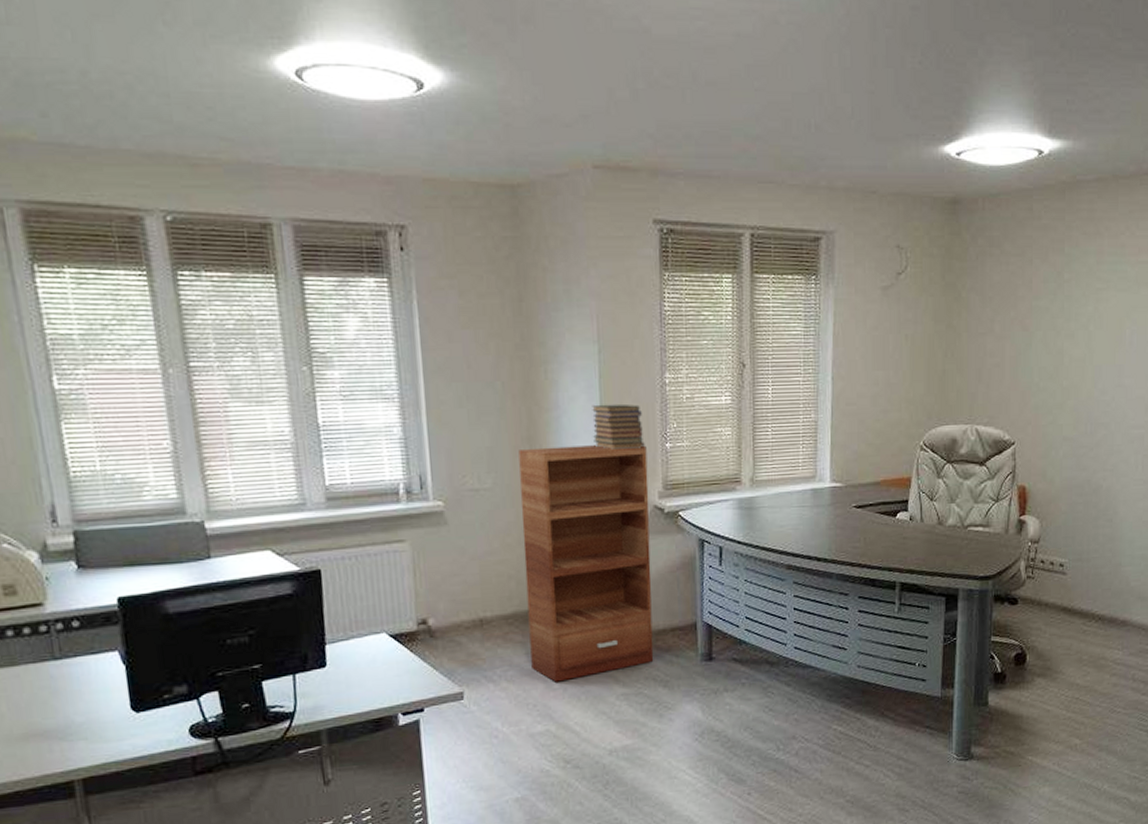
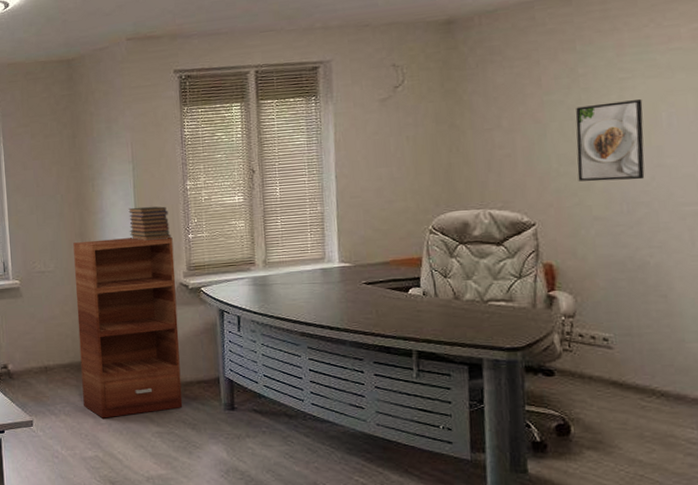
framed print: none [1054,314,1112,400] -> present [575,99,645,182]

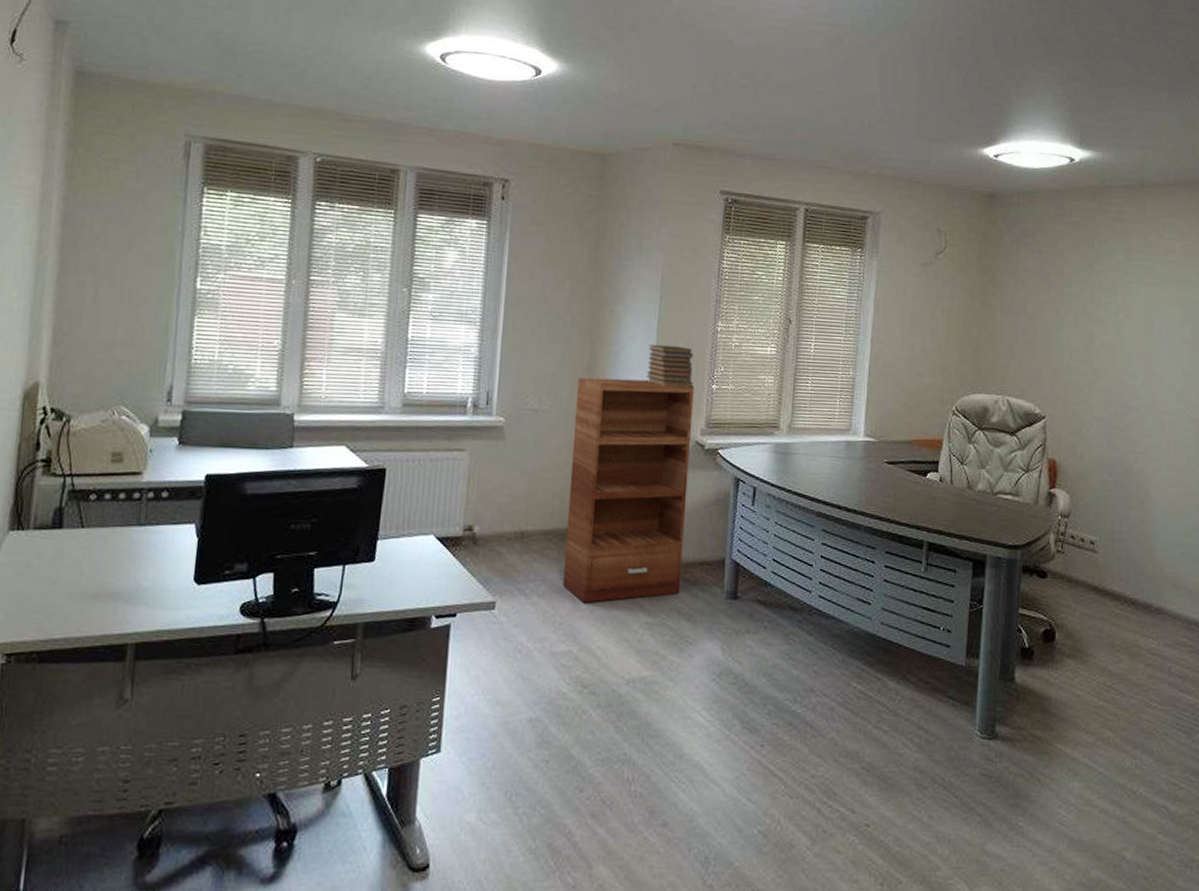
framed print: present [575,99,645,182] -> none [1084,303,1141,384]

